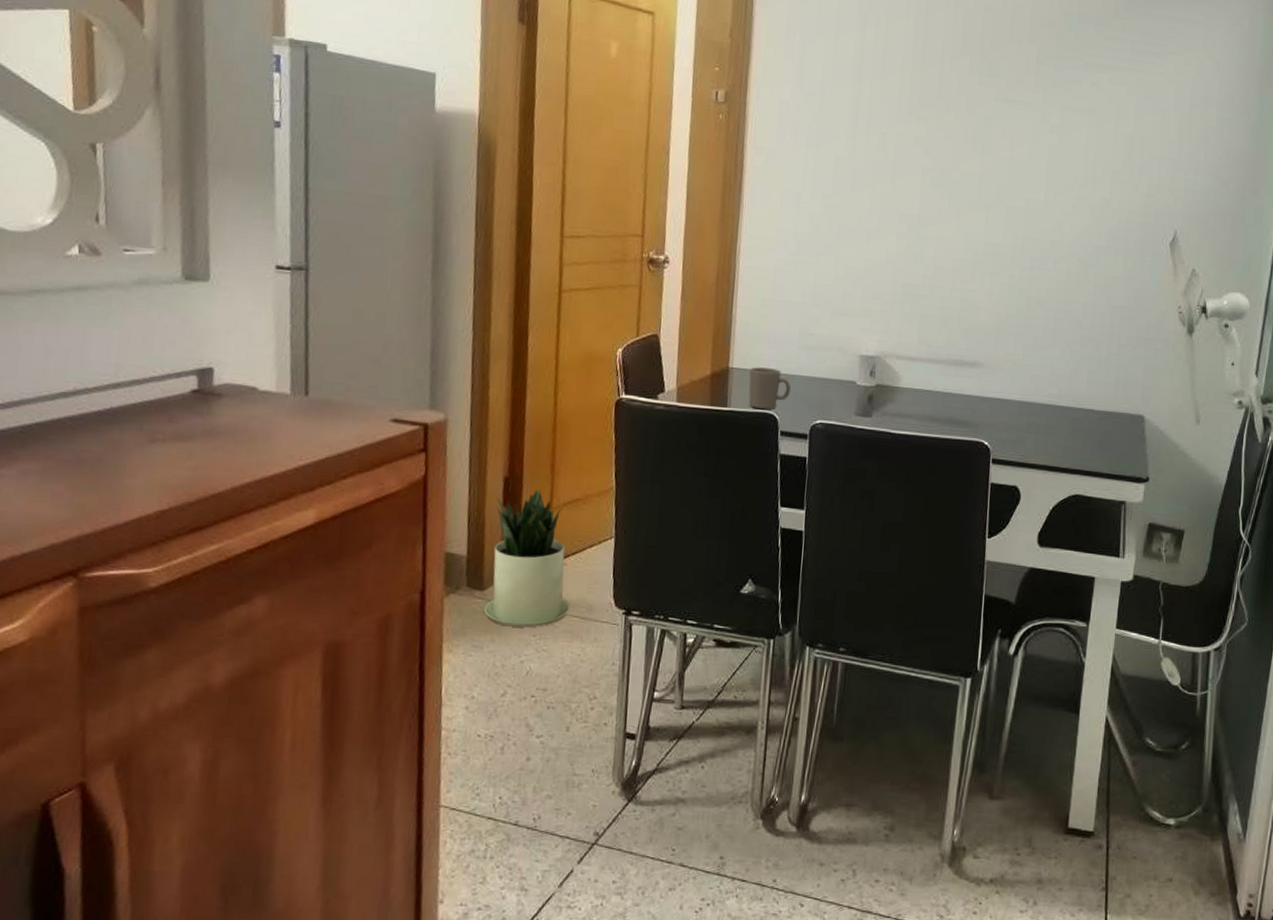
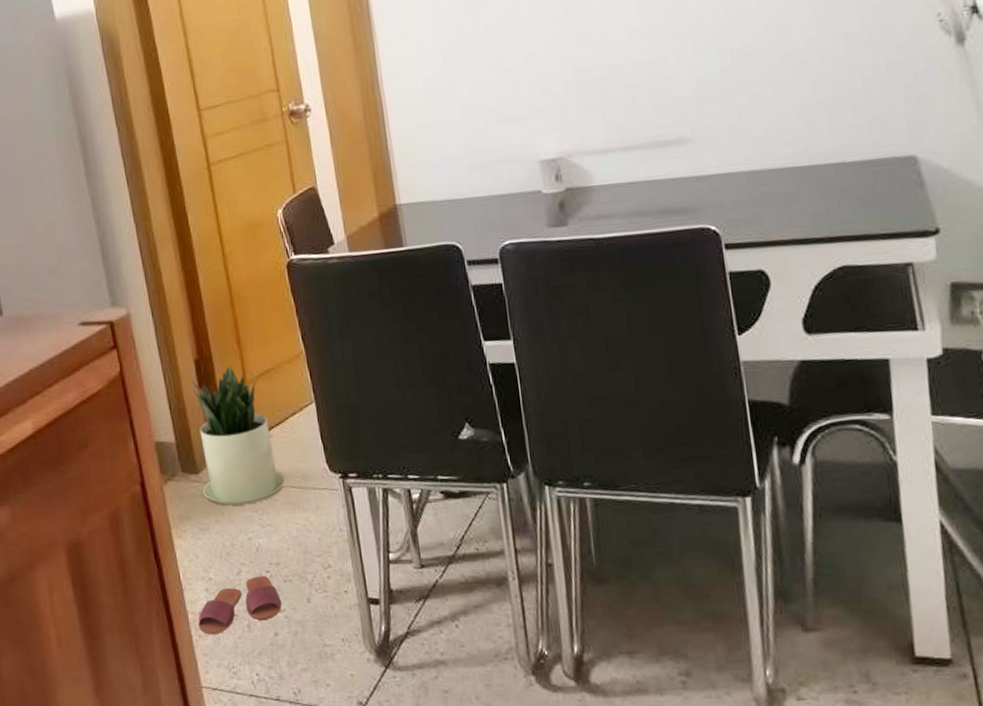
slippers: none [450,700,540,754] -> present [198,576,282,635]
mug: present [748,367,791,410] -> none [419,195,470,242]

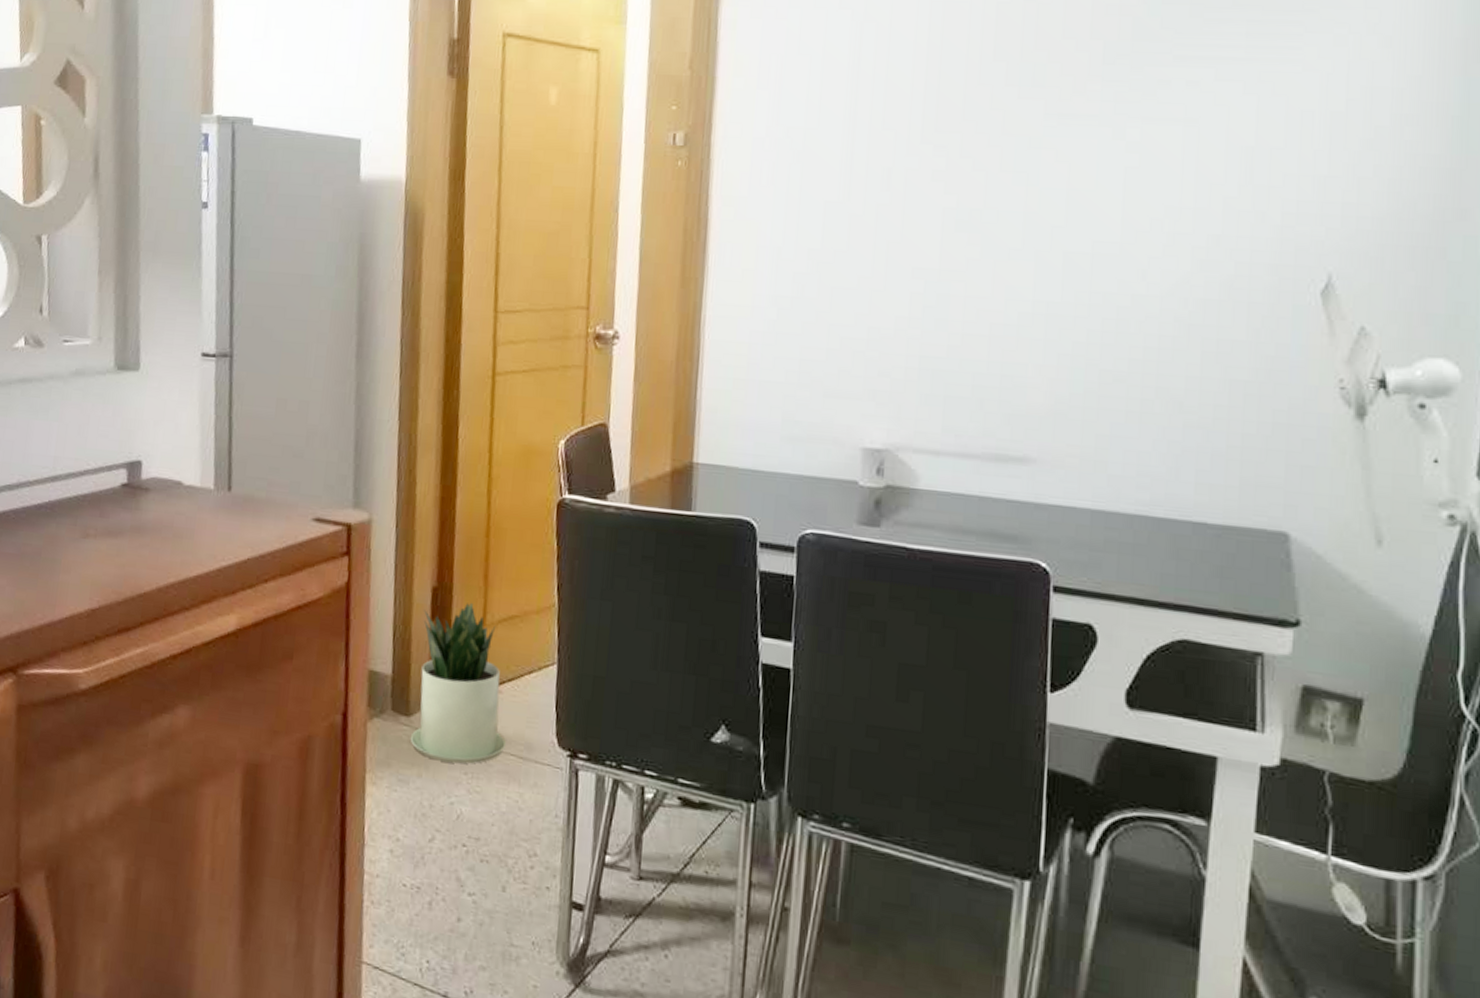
slippers: present [198,576,282,635] -> none [373,847,473,905]

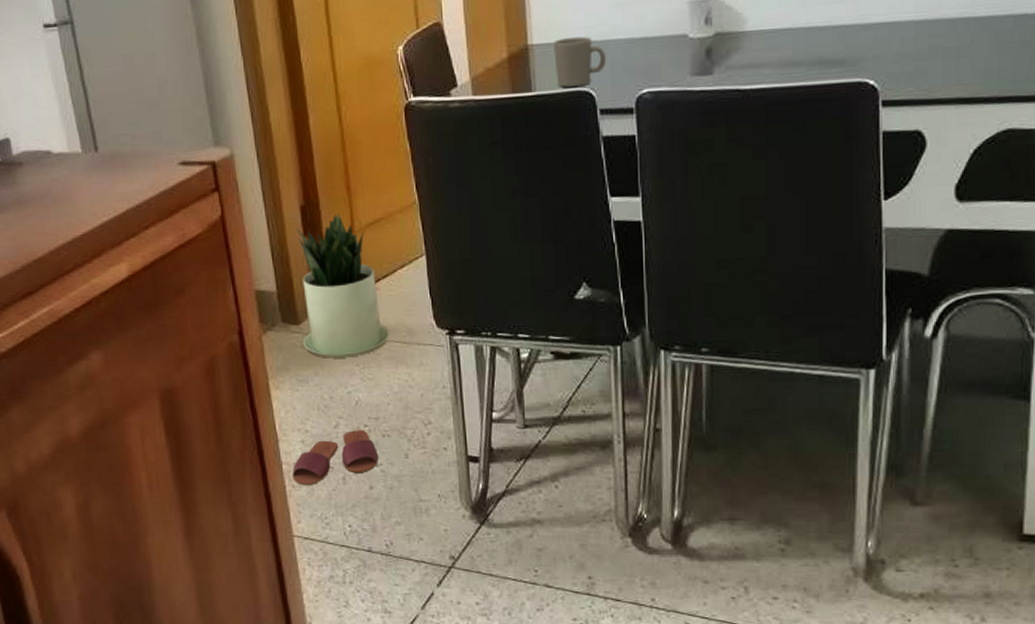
slippers: none [373,847,473,905] -> present [292,430,378,486]
mug: none [718,462,773,515] -> present [553,36,607,88]

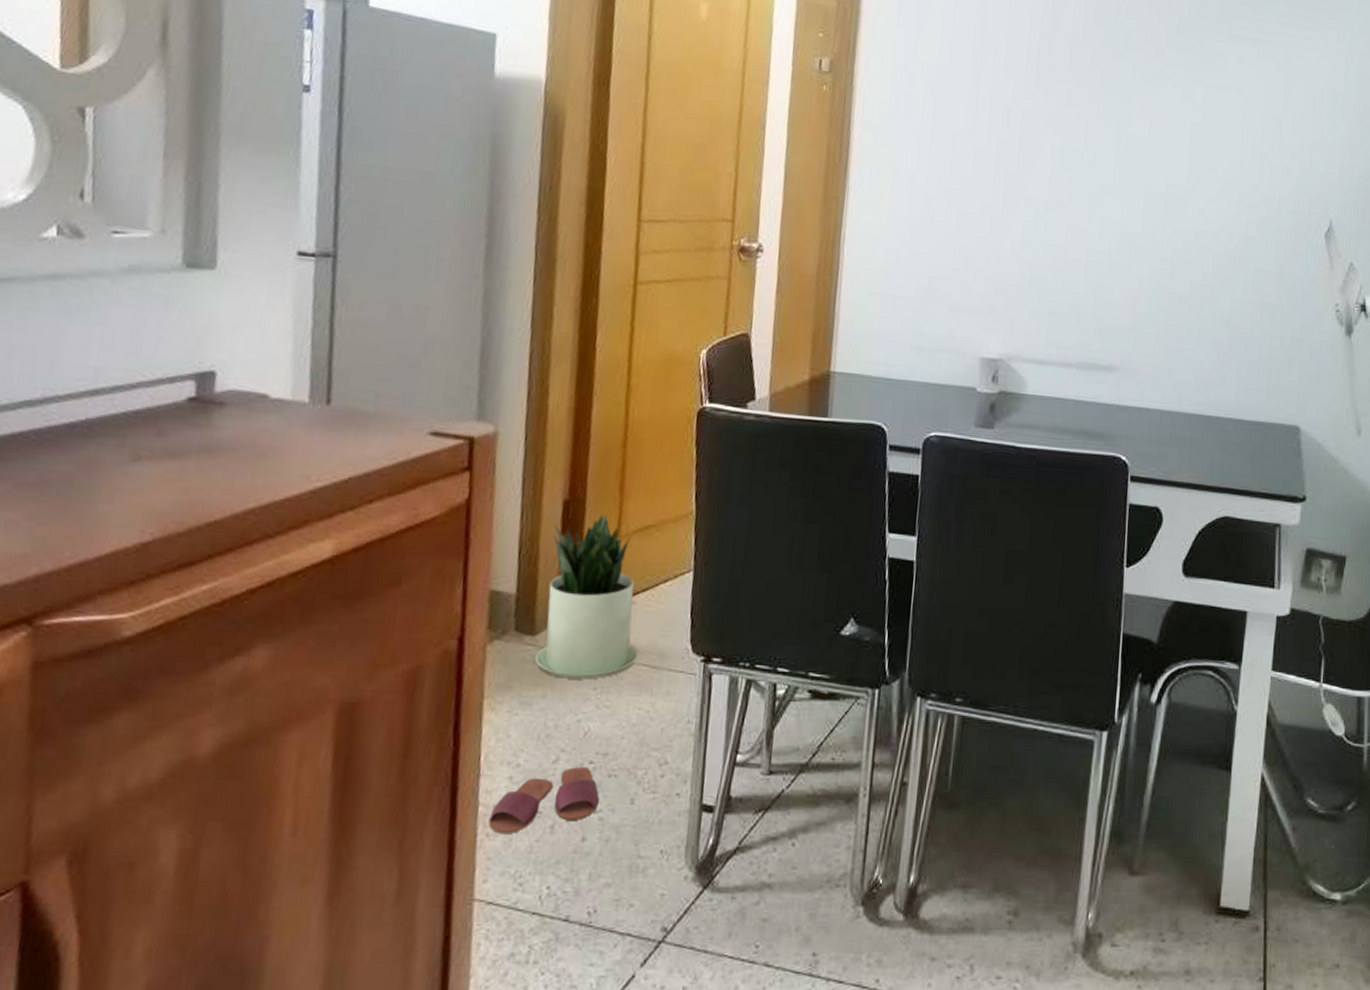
mug: present [553,36,607,88] -> none [852,371,902,420]

